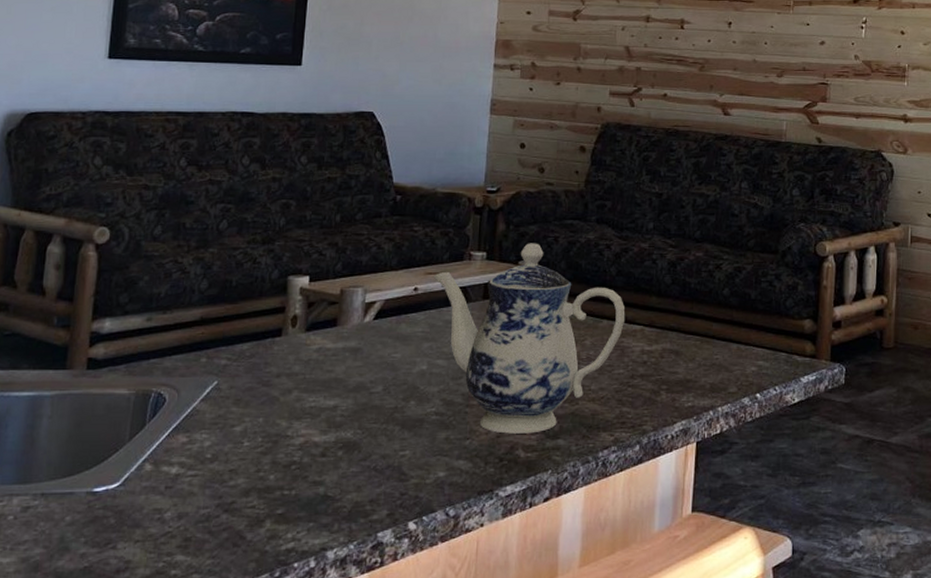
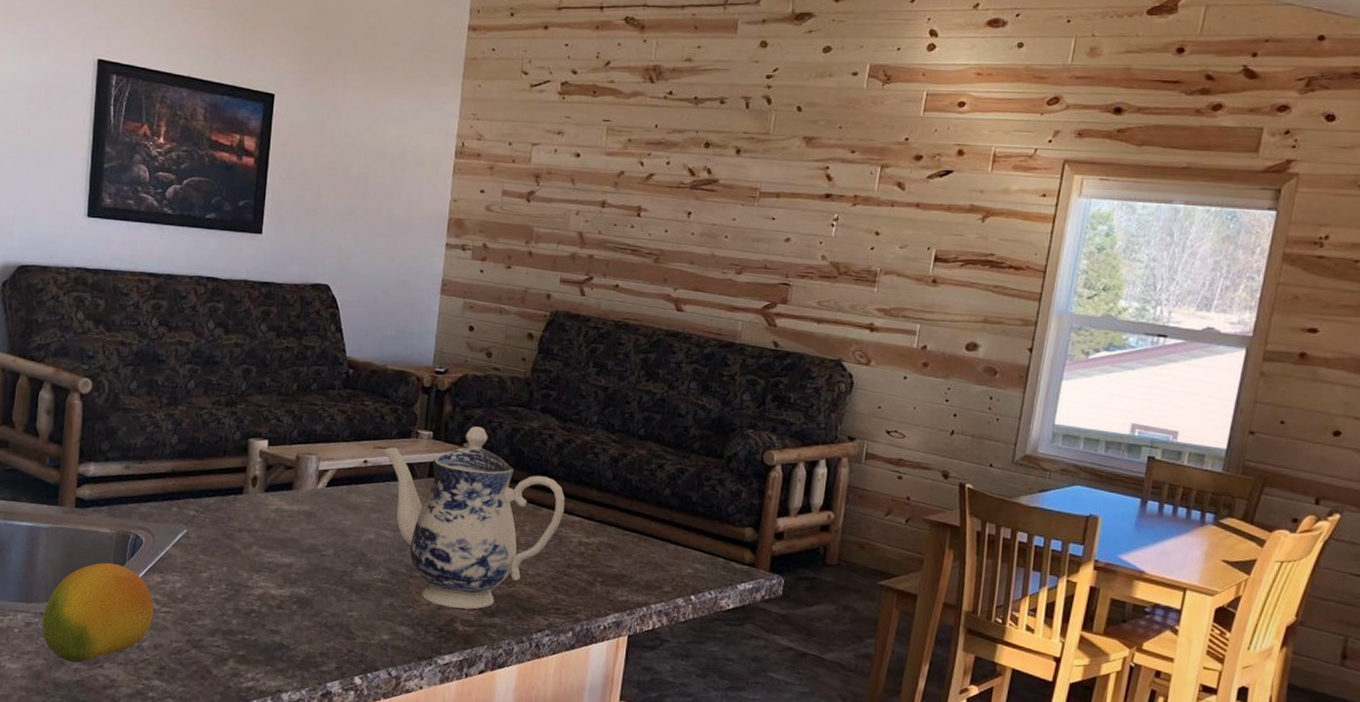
fruit: none [42,427,179,547] -> present [42,562,154,663]

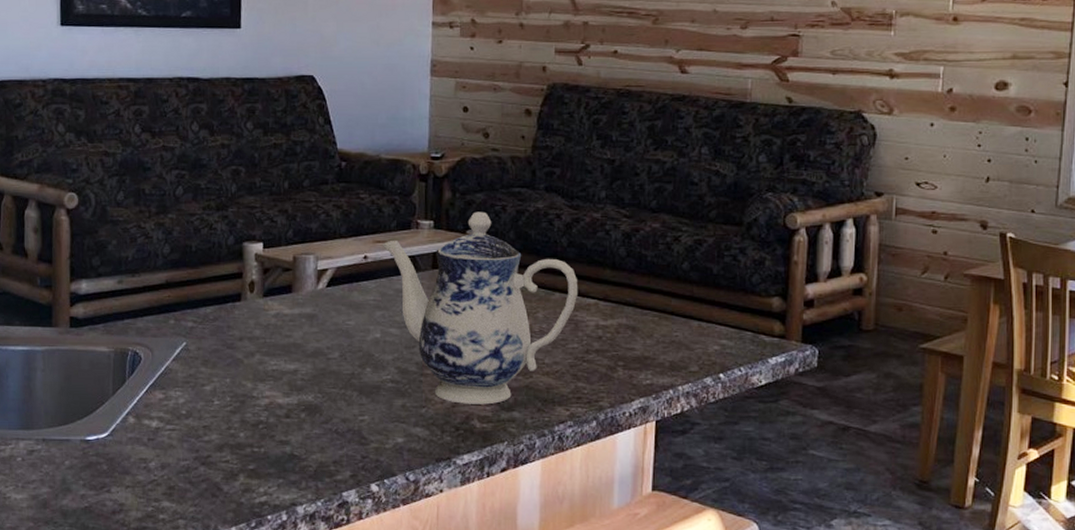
fruit: present [42,562,154,663] -> none [45,382,158,489]

